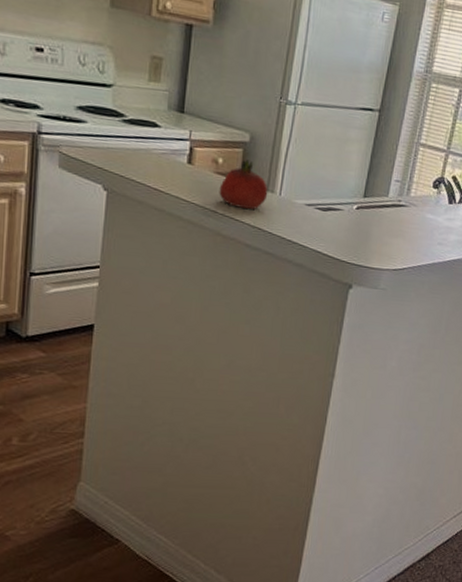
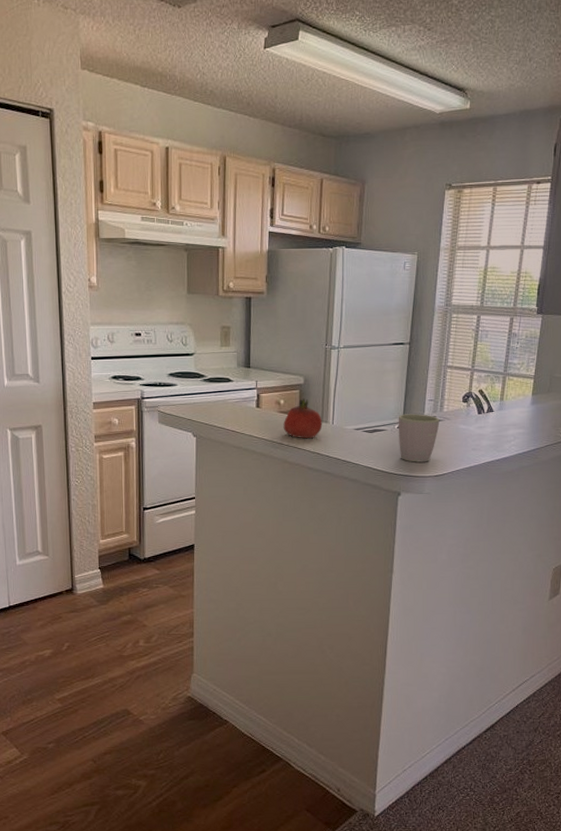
mug: none [355,193,405,253] -> present [398,414,440,462]

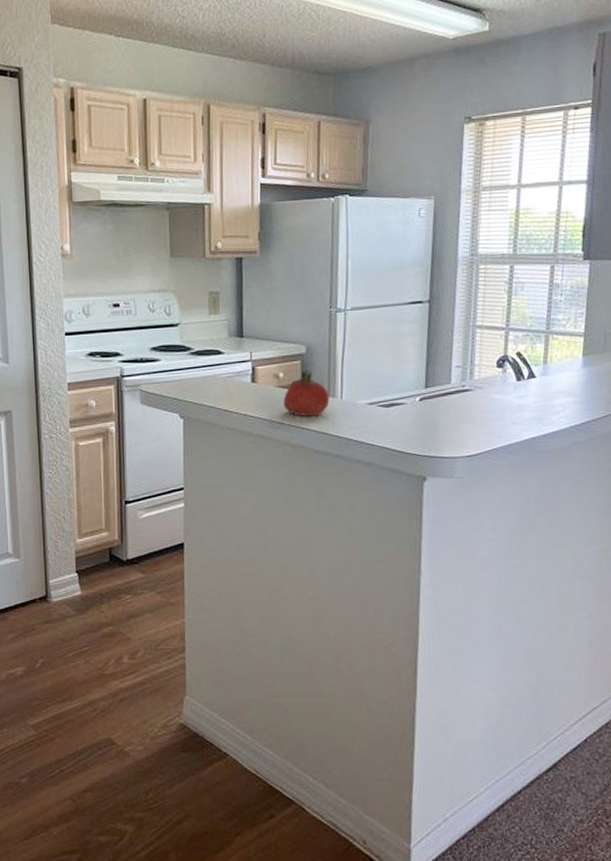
mug: present [398,414,440,462] -> none [419,383,470,441]

